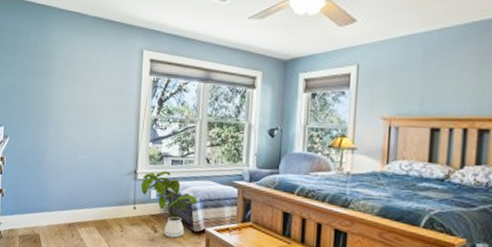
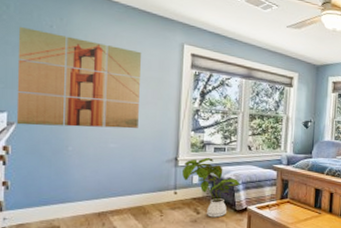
wall art: none [10,47,105,140] -> present [16,26,141,129]

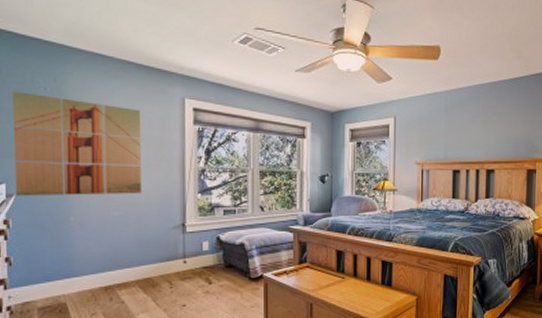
house plant: present [182,157,242,218] -> none [191,221,255,287]

